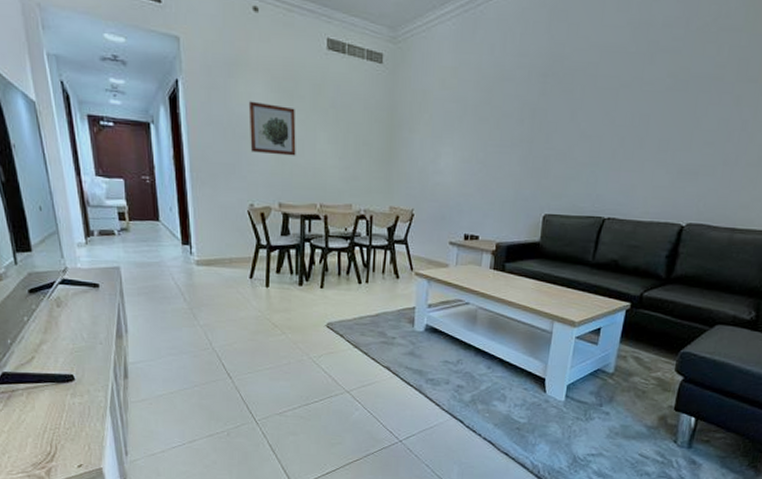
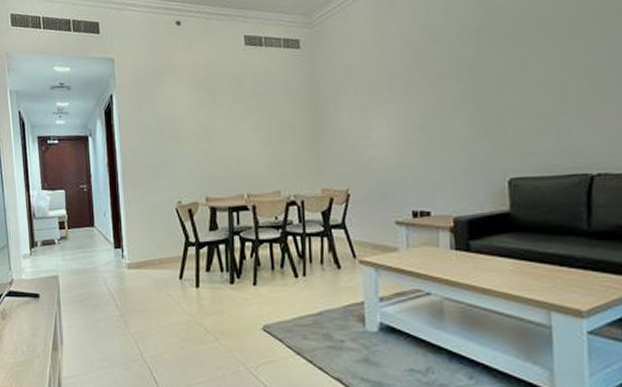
wall art: present [248,101,296,156] -> none [174,103,220,151]

